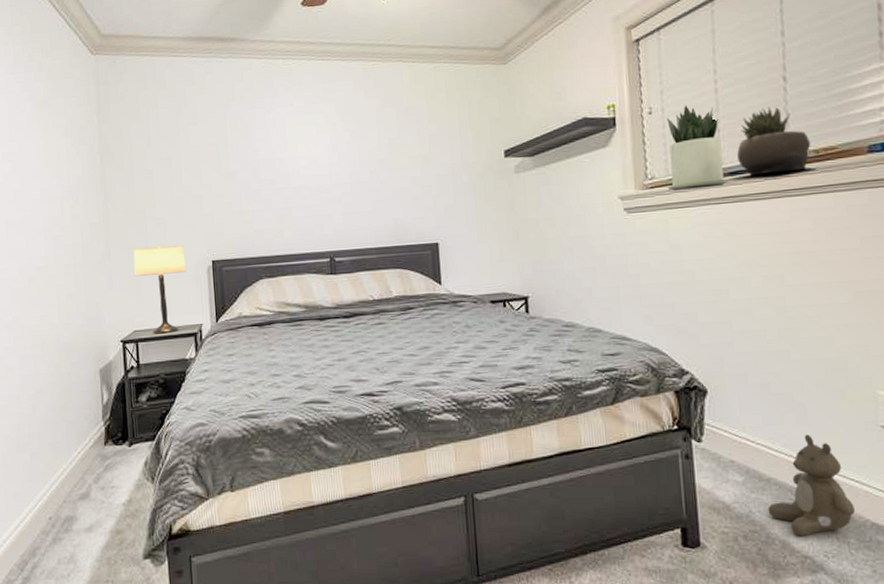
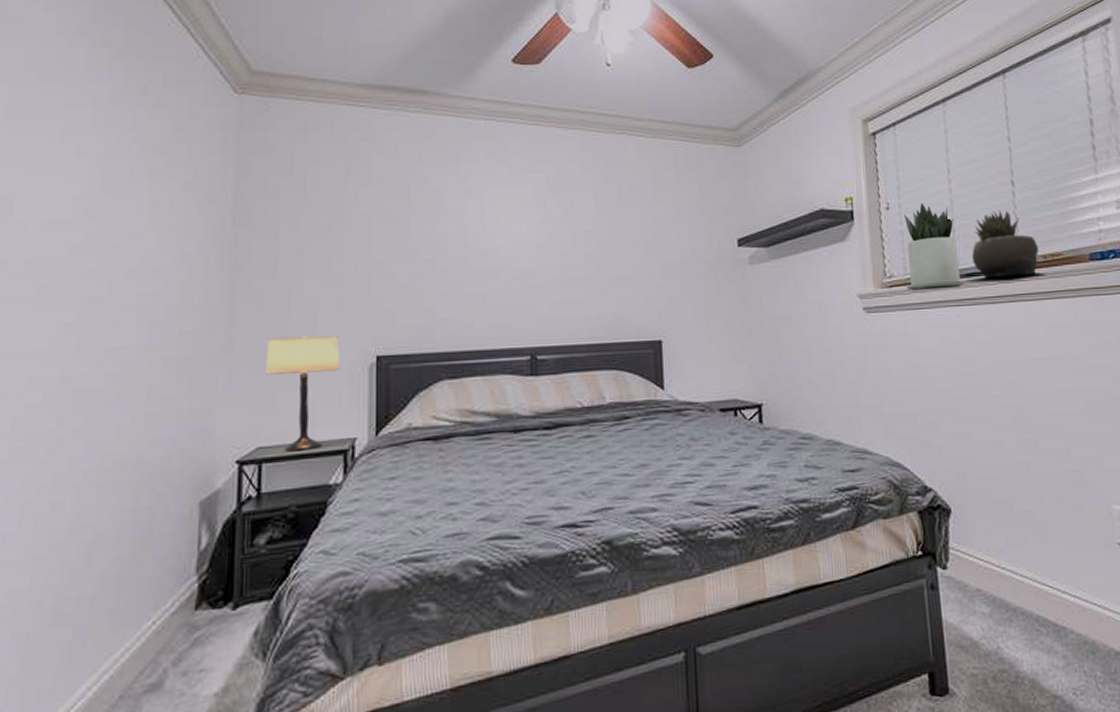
teddy bear: present [768,434,856,536] -> none [1015,555,1100,673]

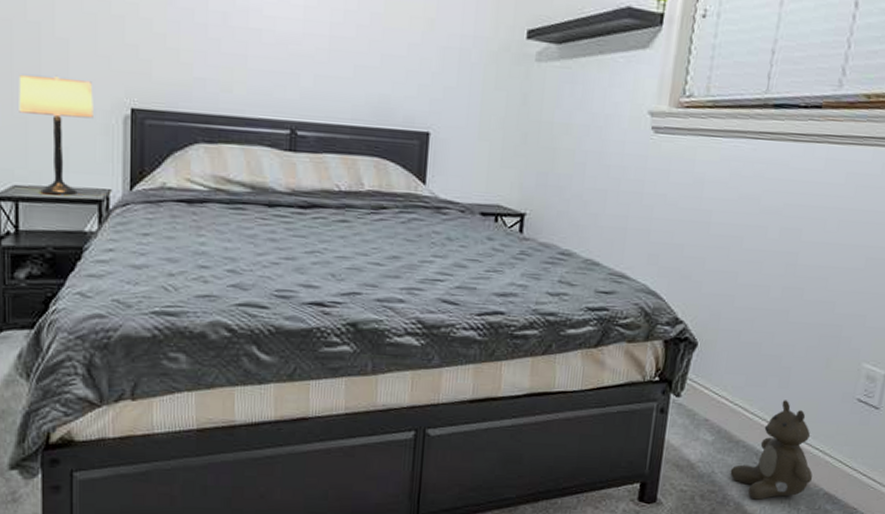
planter: present [904,202,966,292] -> none [704,14,776,120]
succulent plant: present [958,210,1047,283] -> none [763,34,866,120]
teddy bear: none [1015,555,1100,673] -> present [730,400,813,500]

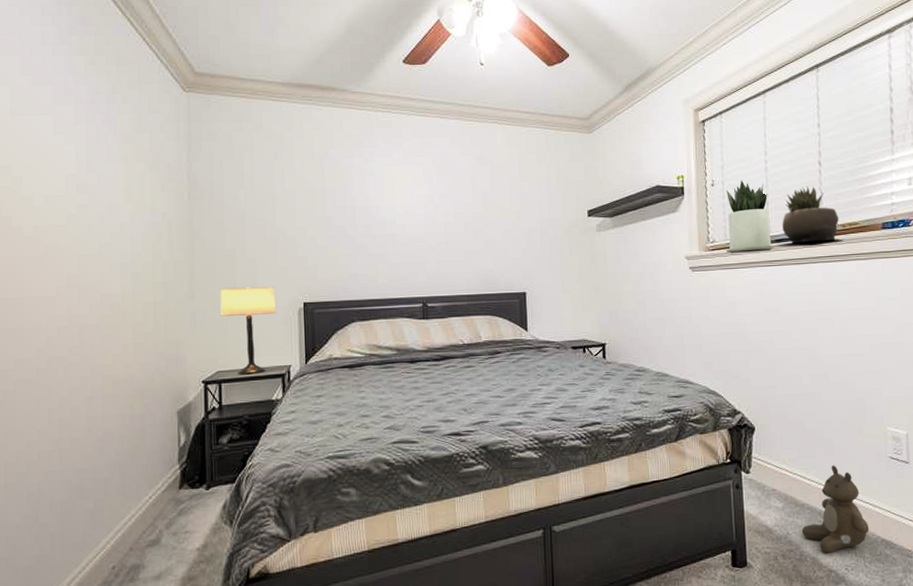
planter: none [704,14,776,120] -> present [725,180,776,254]
succulent plant: none [763,34,866,120] -> present [769,186,845,247]

